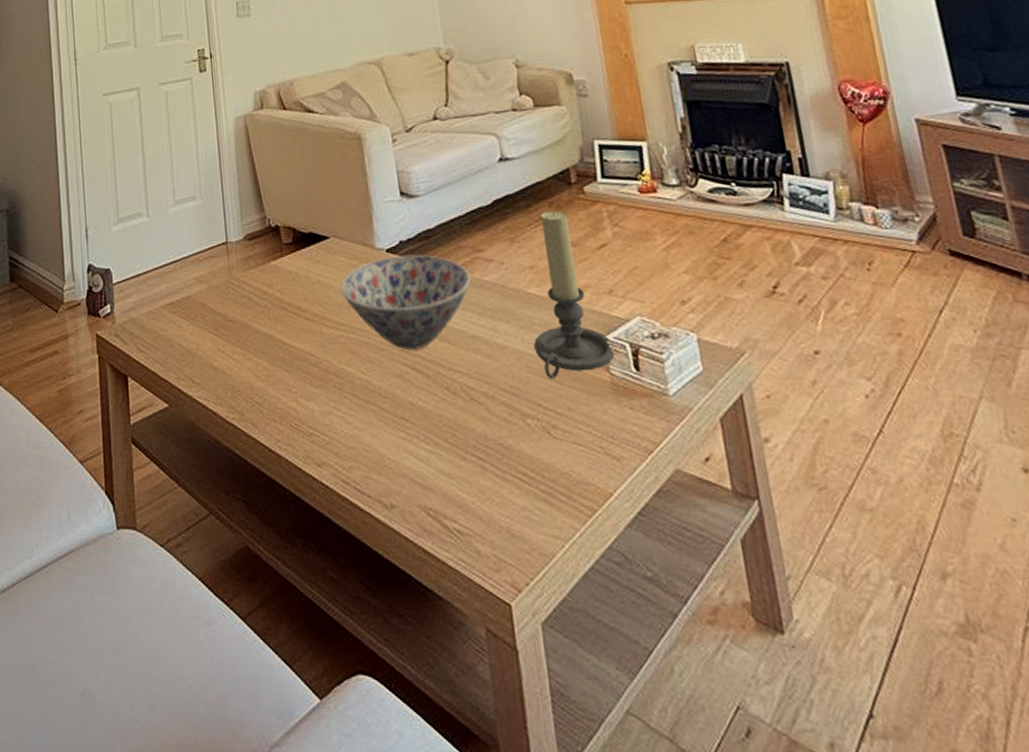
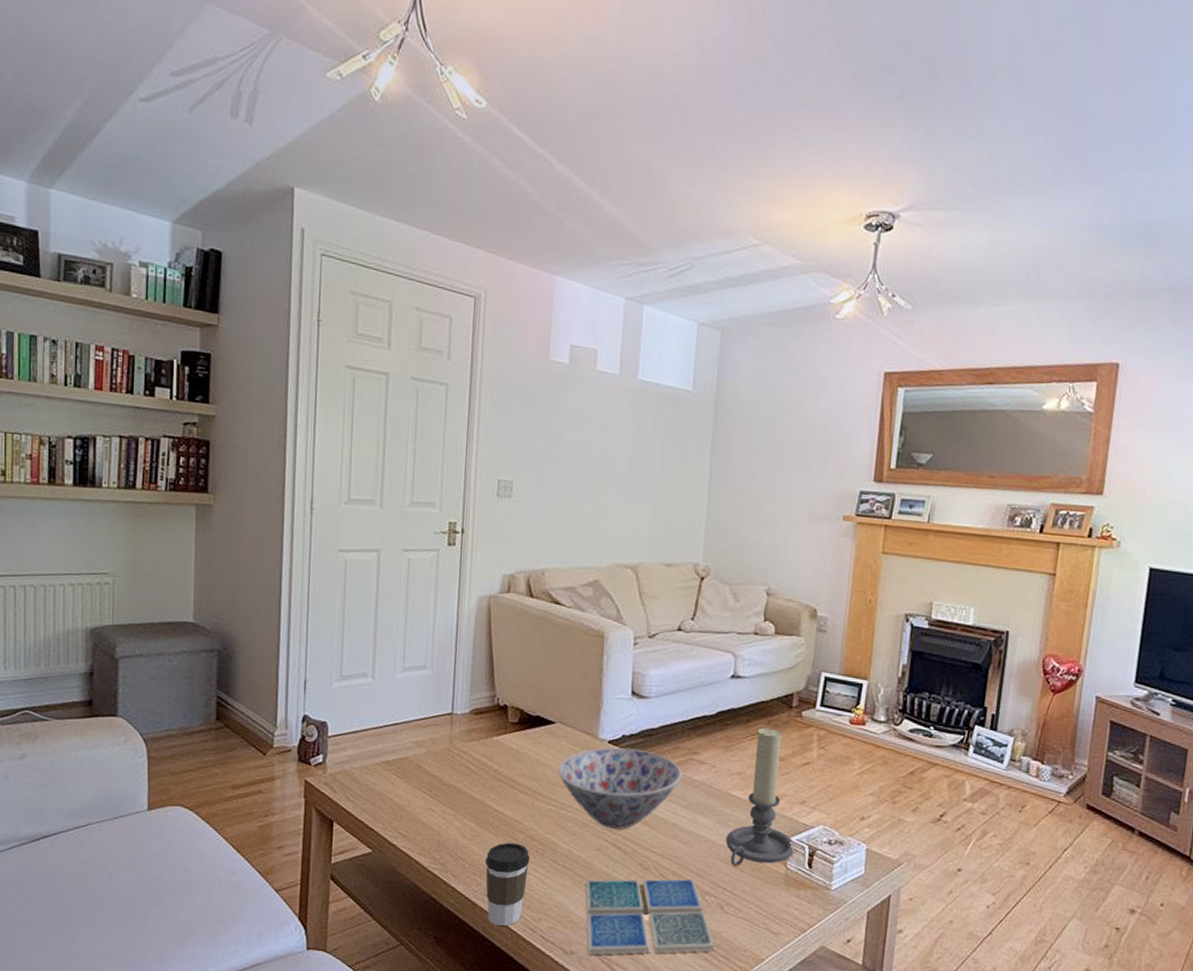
coffee cup: none [282,378,331,480] -> present [484,842,530,926]
drink coaster: none [392,399,552,507] -> present [585,878,715,955]

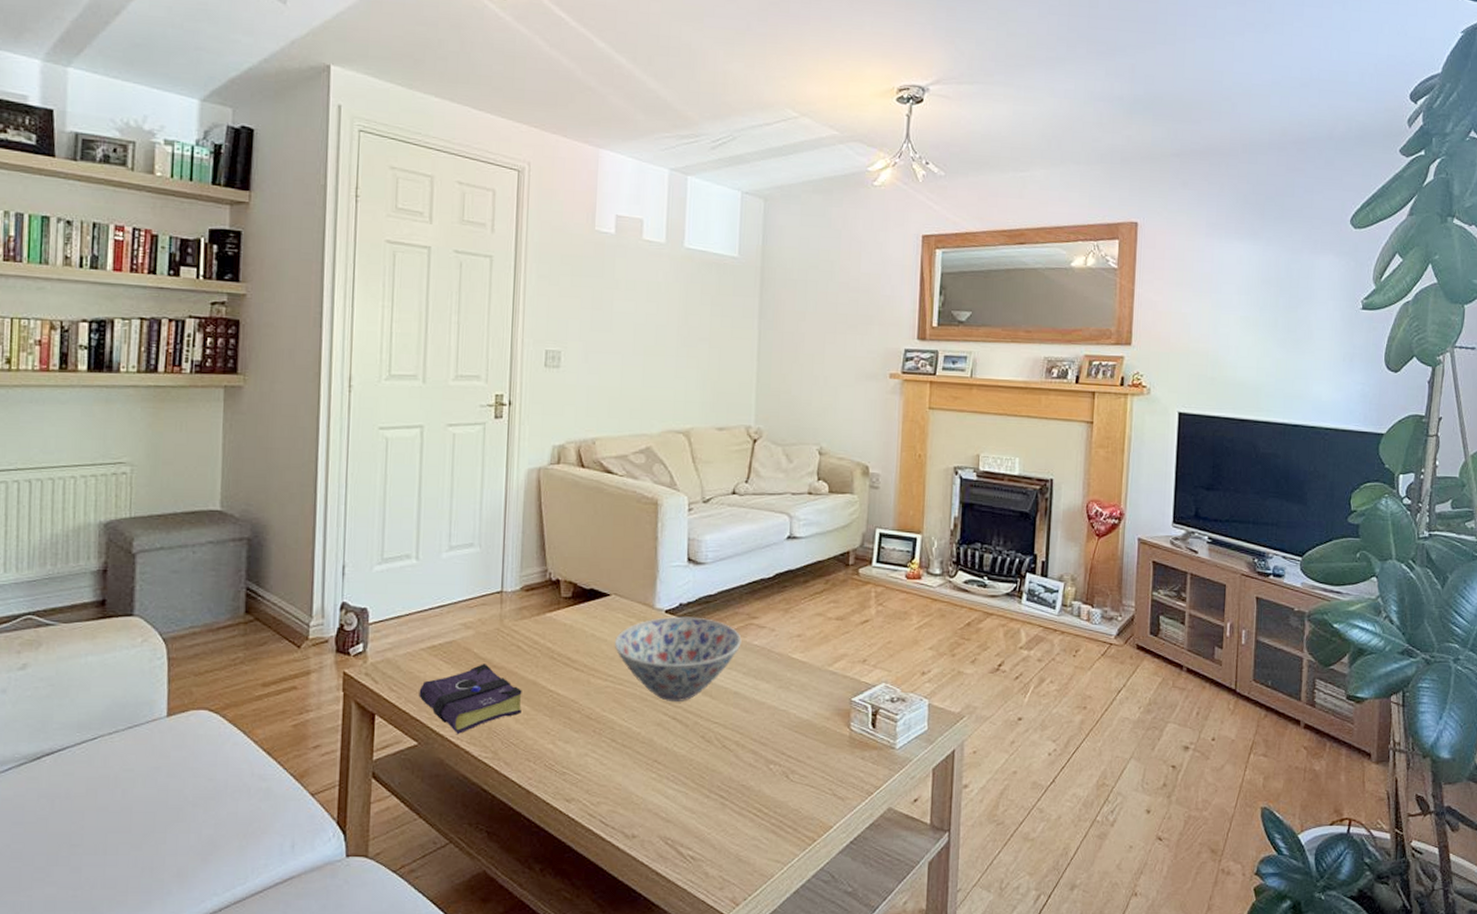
book: none [373,781,470,845] -> present [419,664,522,734]
coffee cup: present [484,842,530,926] -> none [539,723,587,813]
drink coaster: present [585,878,715,955] -> none [646,748,782,837]
candle holder: present [726,727,794,867] -> none [788,587,857,732]

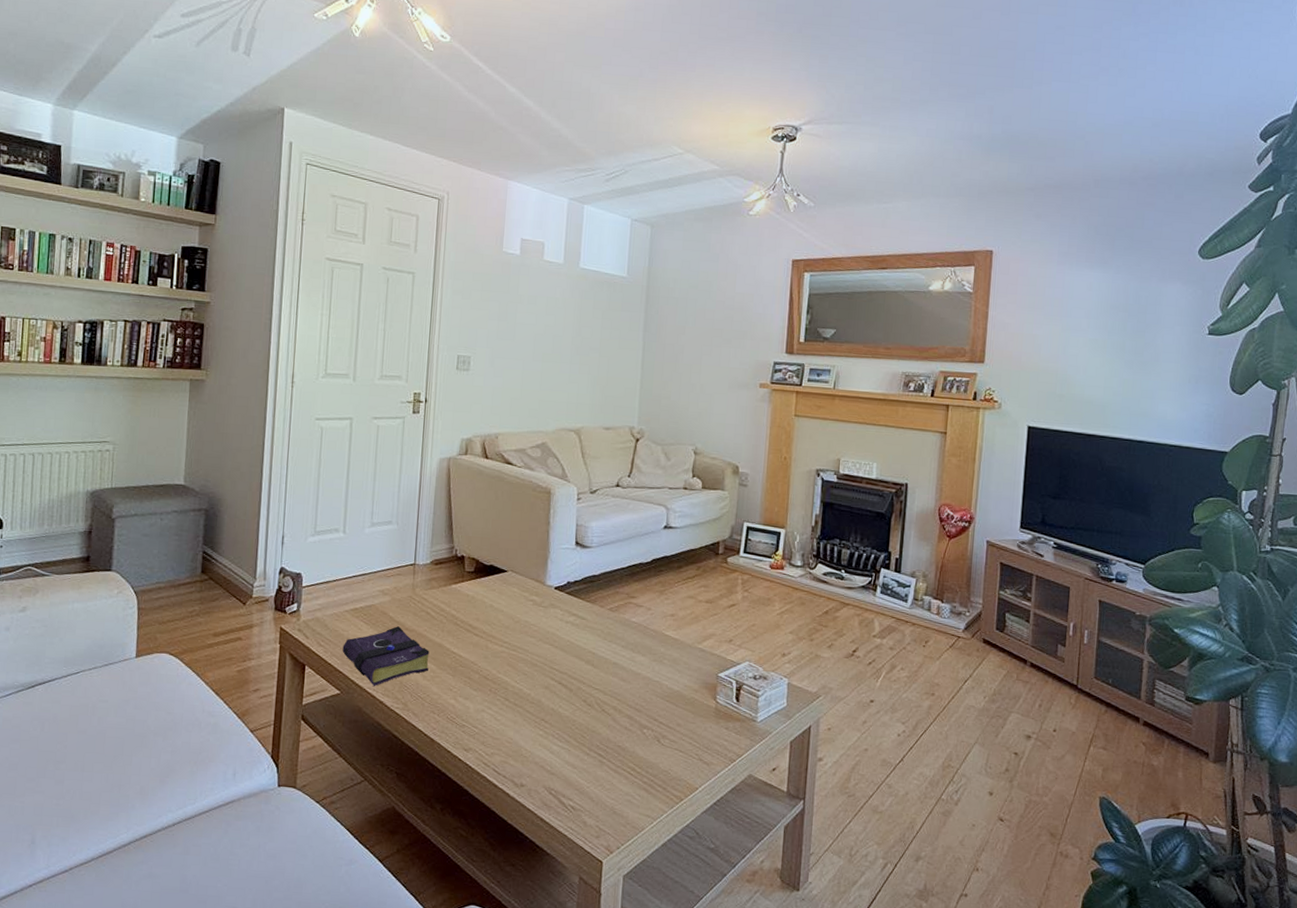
bowl: present [614,616,742,701] -> none [509,593,621,668]

